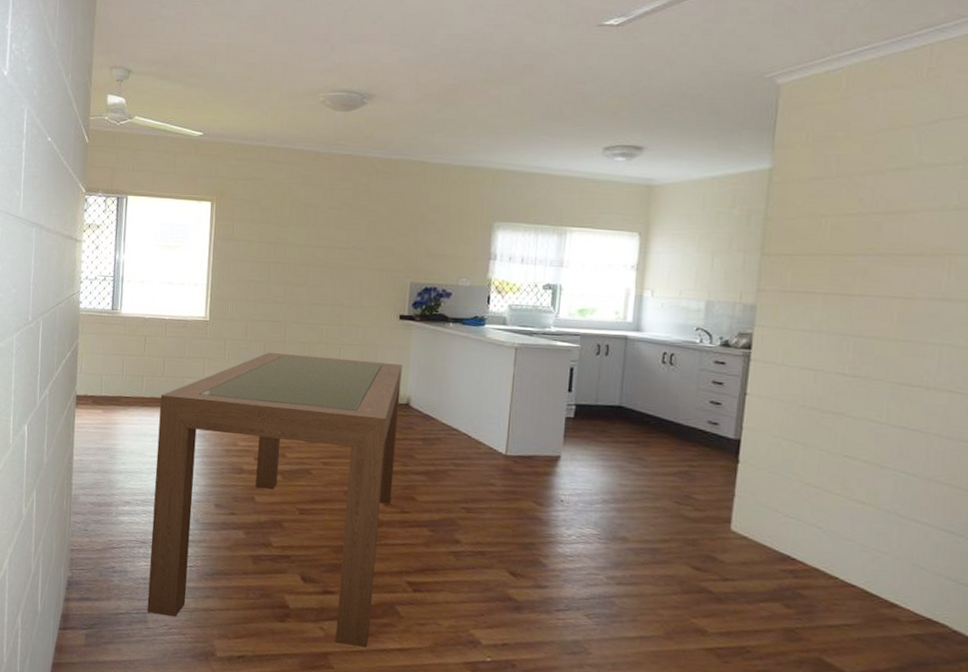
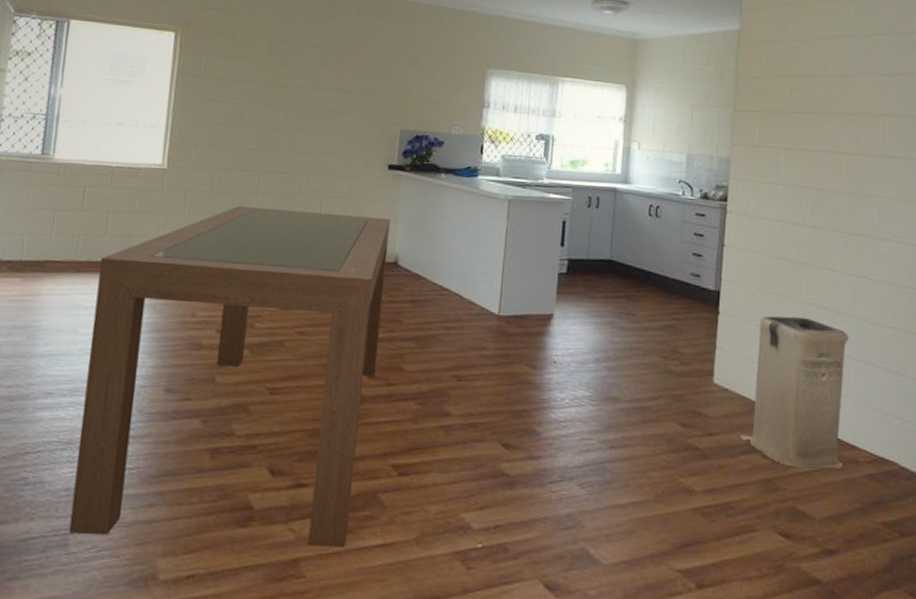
laundry basket: none [760,466,895,625] -> present [740,316,850,469]

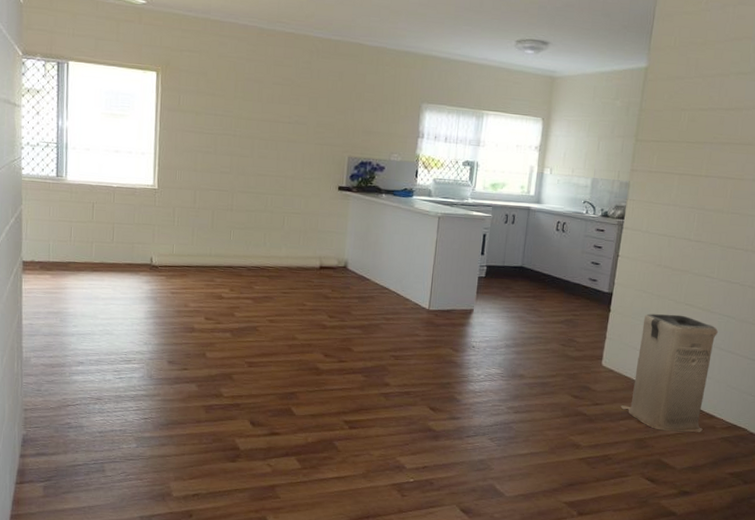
dining table: present [68,206,390,547] -> none [104,220,341,478]

